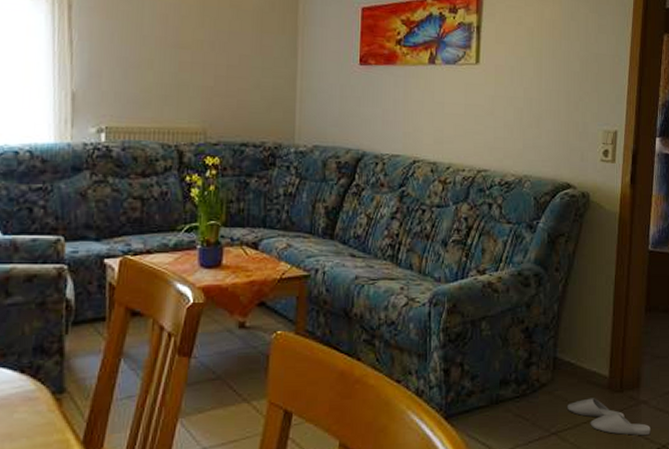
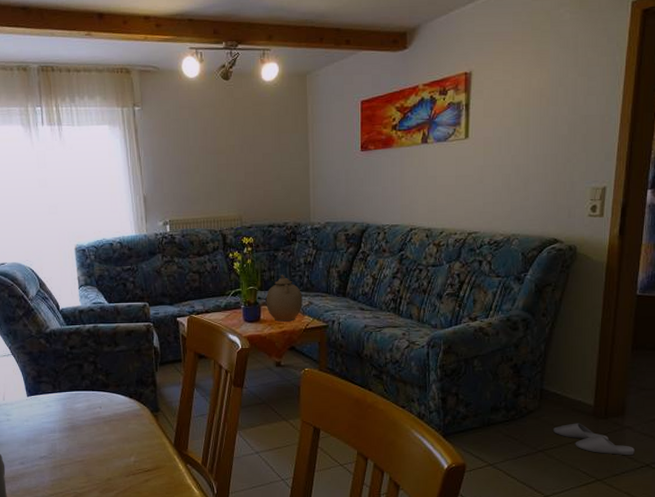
teapot: none [230,208,279,269] -> present [265,275,303,322]

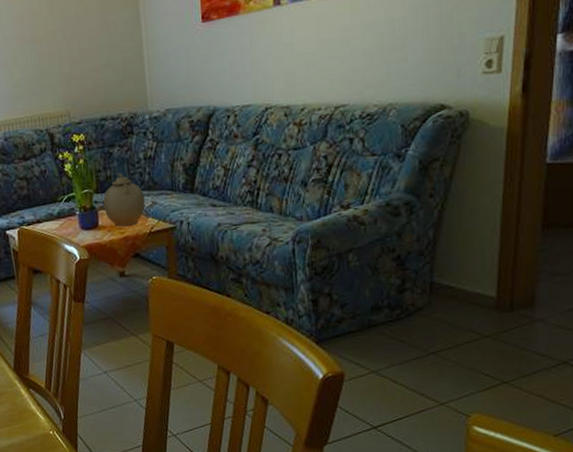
slippers: present [552,423,635,456] -> none [446,318,548,353]

